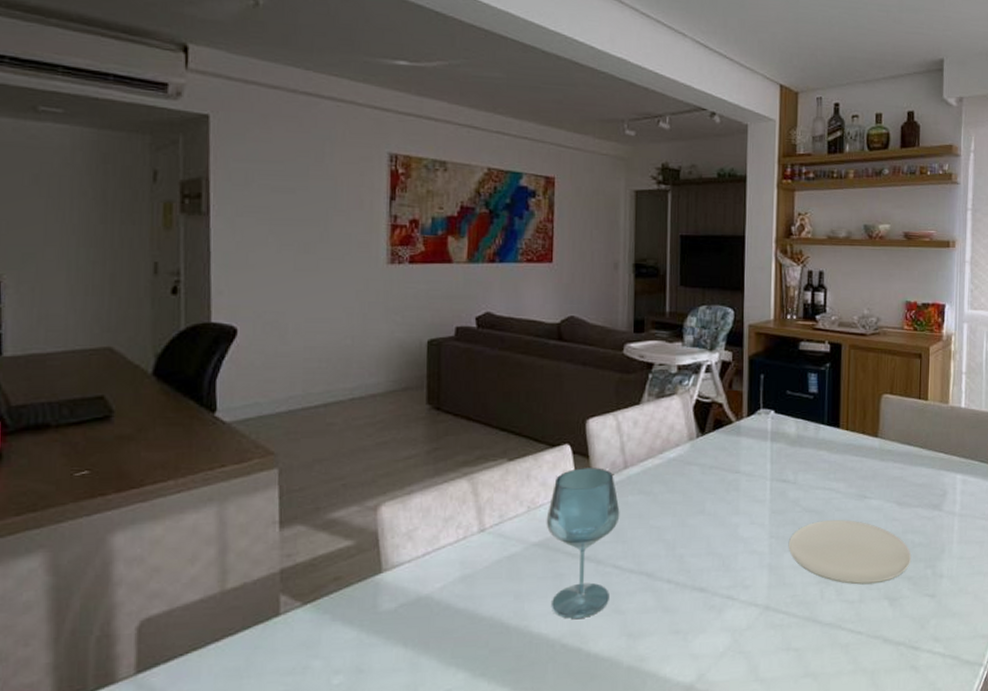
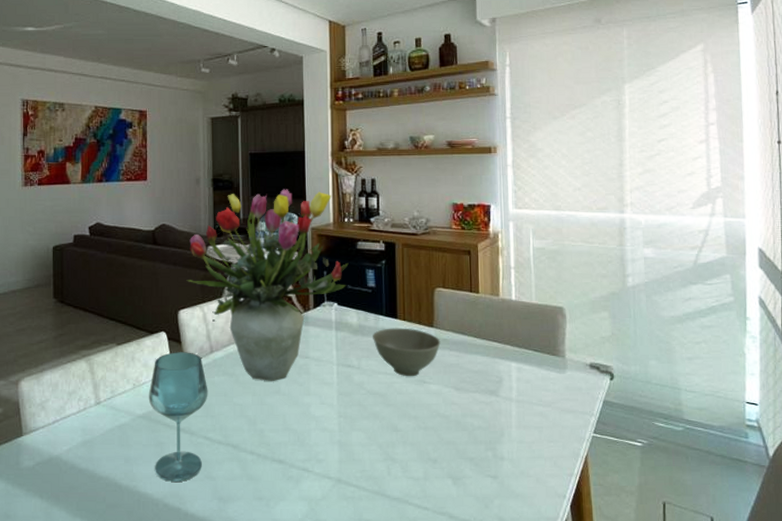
flower arrangement: none [598,279,789,500] -> present [186,189,349,381]
plate: present [788,520,912,585] -> none [355,403,472,463]
bowl: none [812,438,885,492] -> present [373,328,441,377]

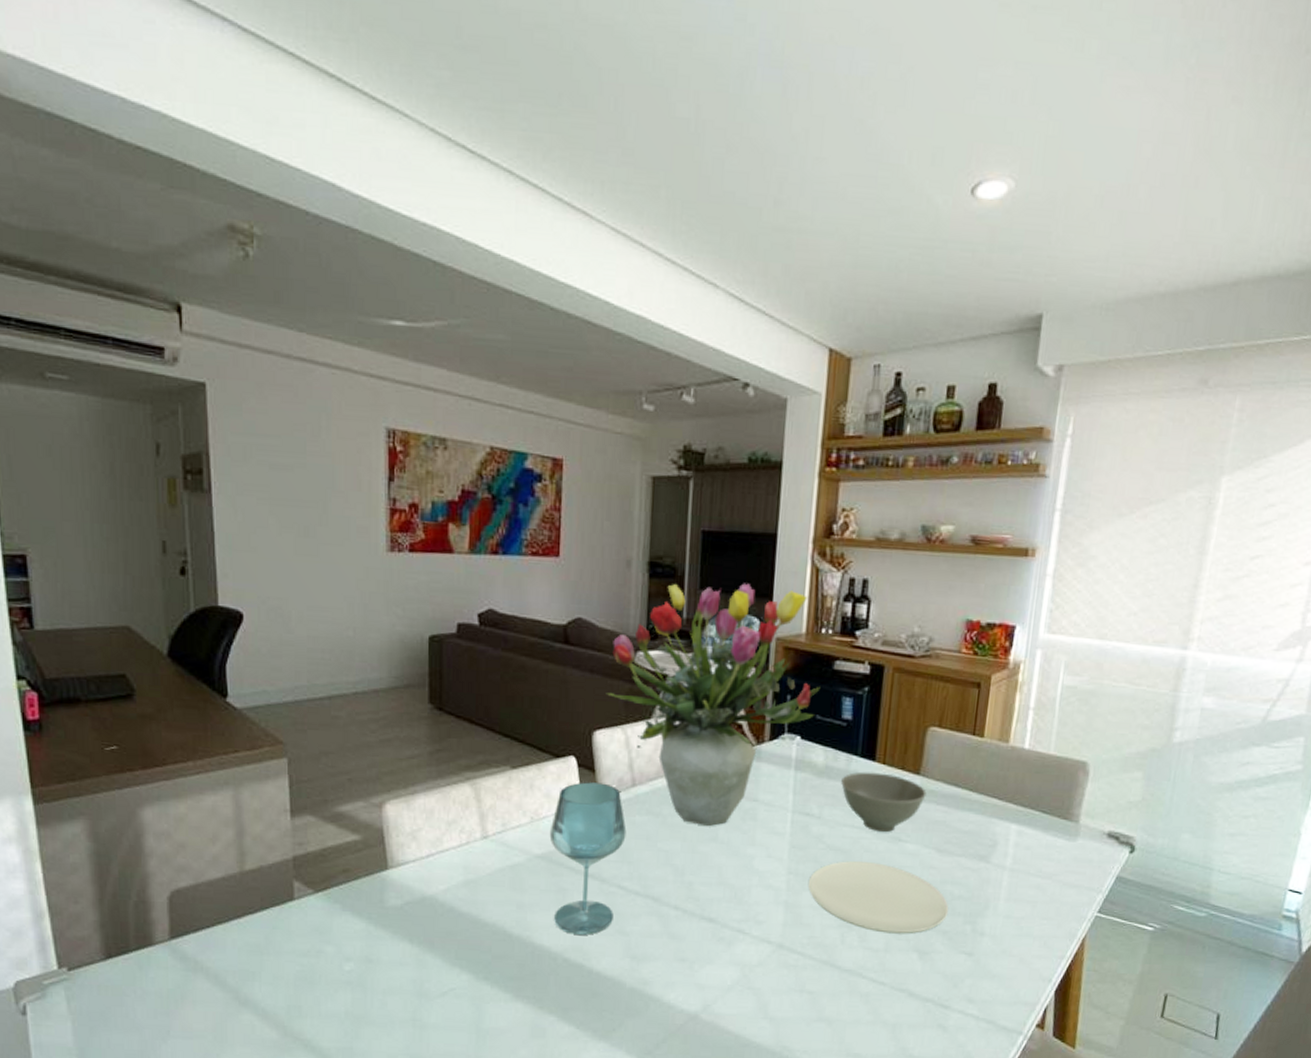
plate: none [355,403,472,463] -> present [808,861,949,935]

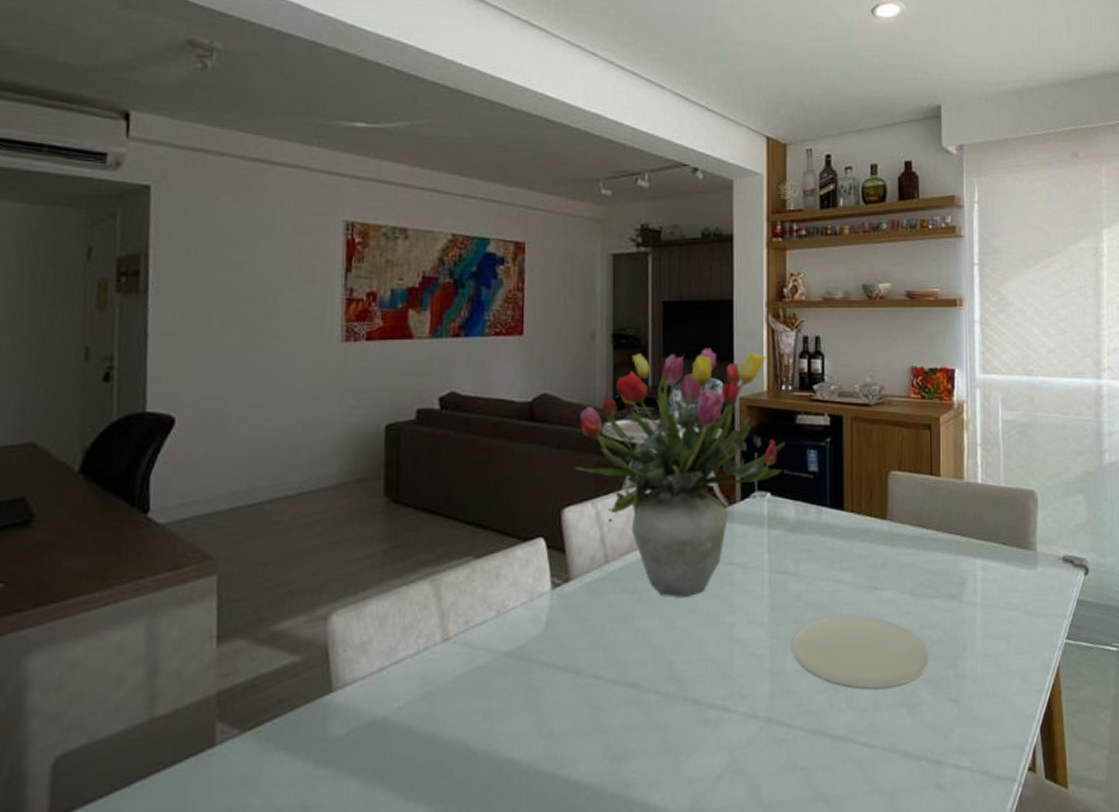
wine glass: present [549,782,627,935] -> none [517,563,601,740]
bowl: present [841,772,927,833] -> none [814,521,895,583]

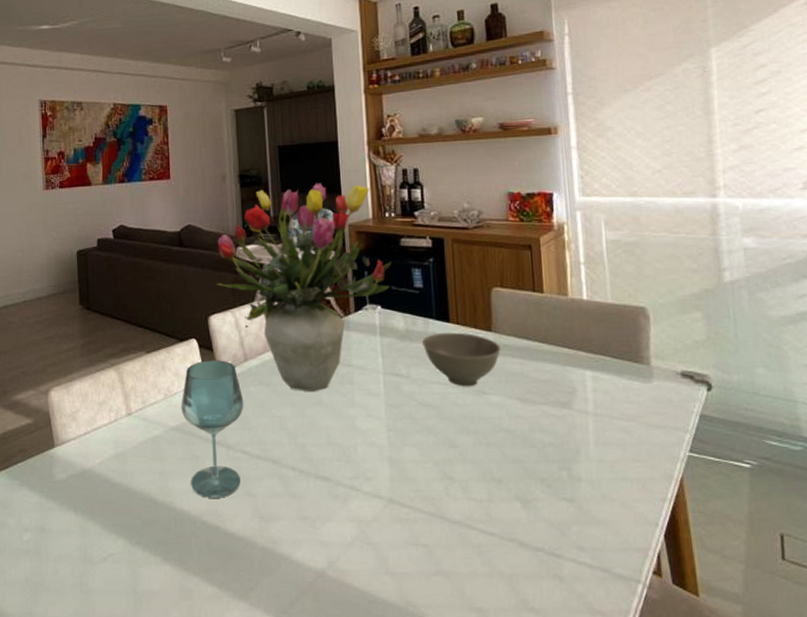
wine glass: none [517,563,601,740] -> present [181,360,244,498]
plate: present [791,615,930,690] -> none [407,416,543,484]
bowl: none [814,521,895,583] -> present [422,332,501,387]

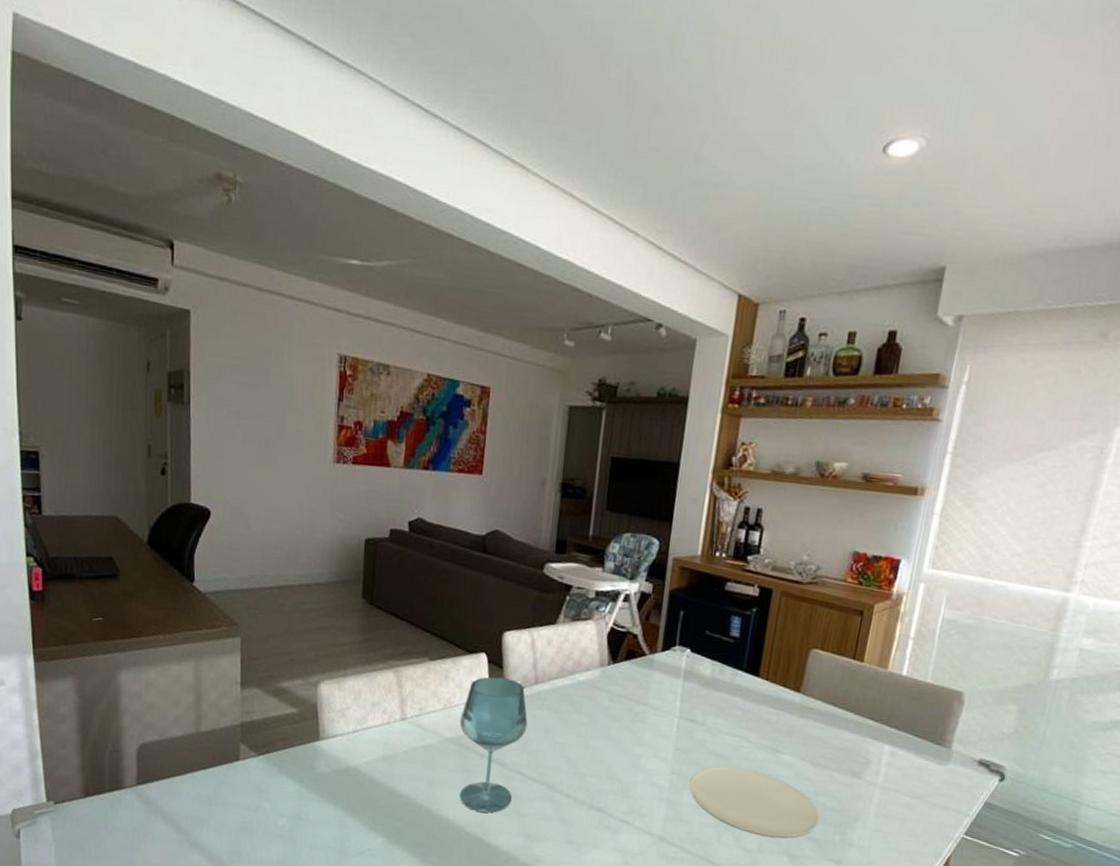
flower arrangement: present [216,183,392,391] -> none [516,504,712,725]
plate: none [407,416,543,484] -> present [689,766,821,839]
bowl: present [422,332,501,387] -> none [725,686,806,744]

